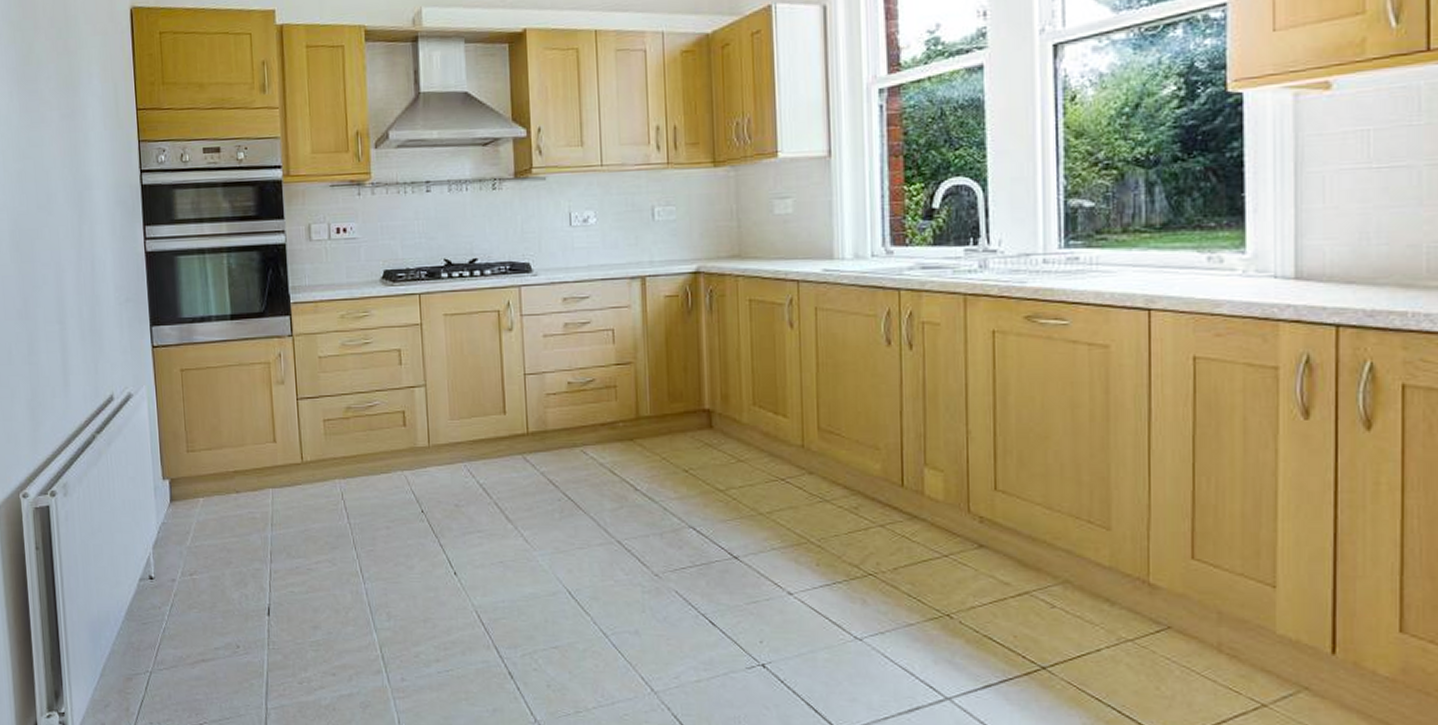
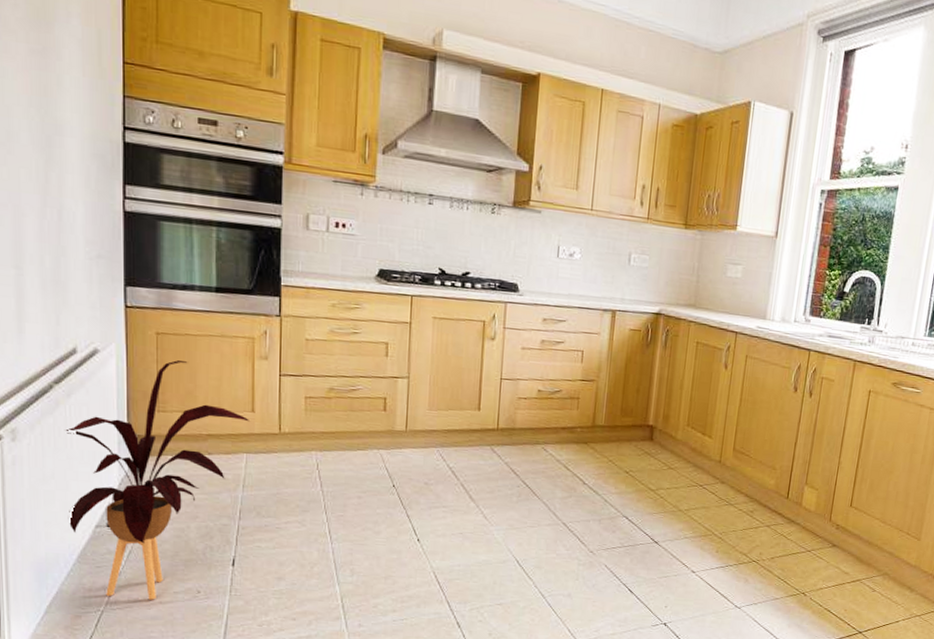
house plant: none [107,396,272,658] -> present [64,360,249,600]

